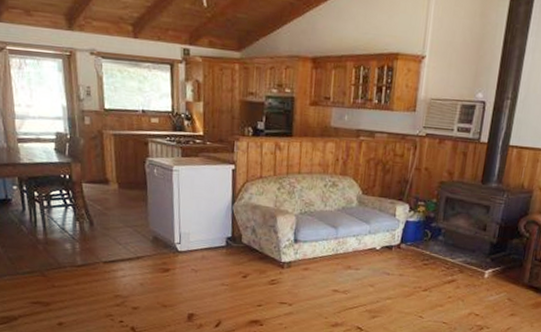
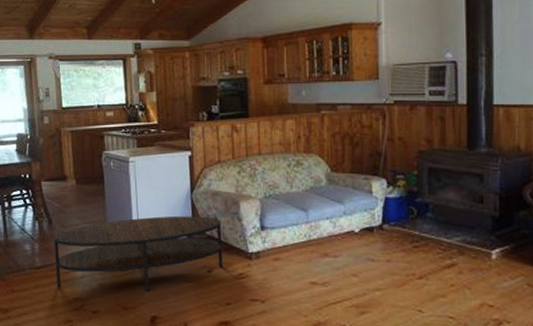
coffee table: none [95,224,259,292] -> present [54,215,223,291]

